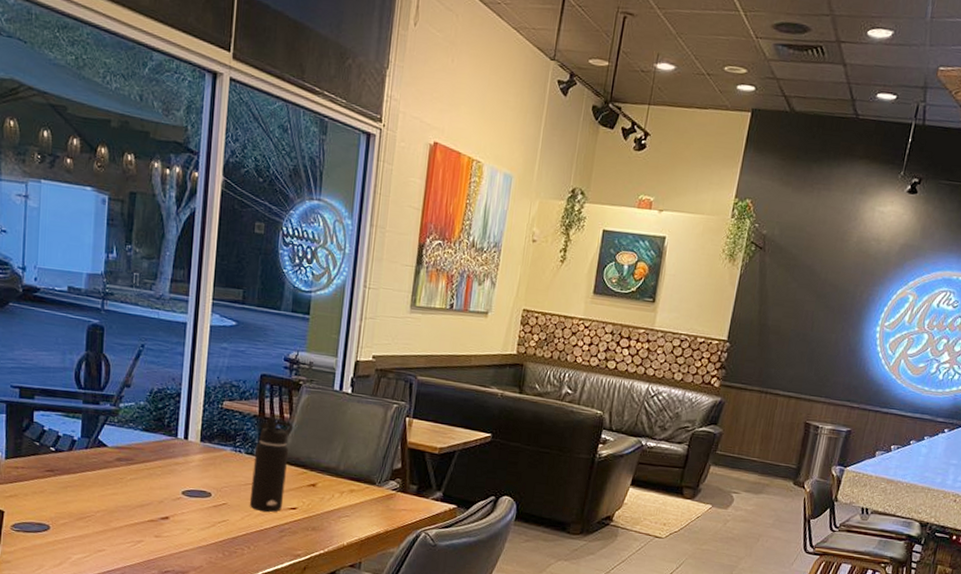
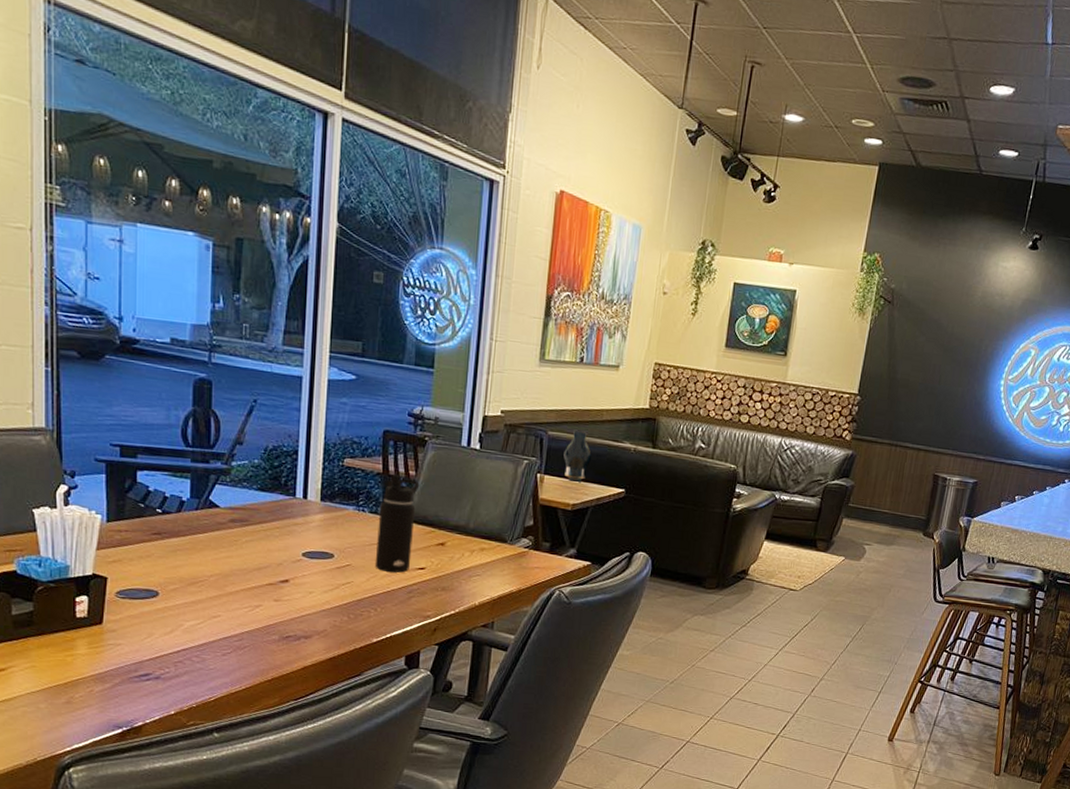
vase: none [432,376,459,427] -> present [563,430,592,483]

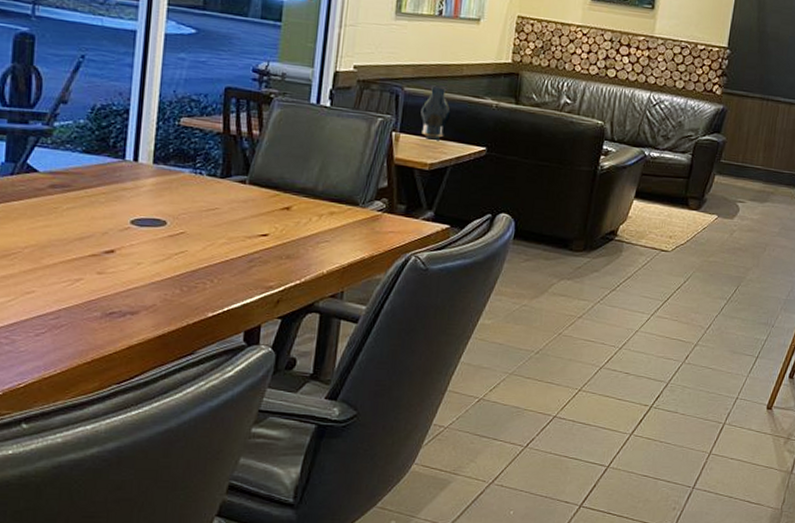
water bottle: present [374,474,420,573] -> none [212,133,264,240]

